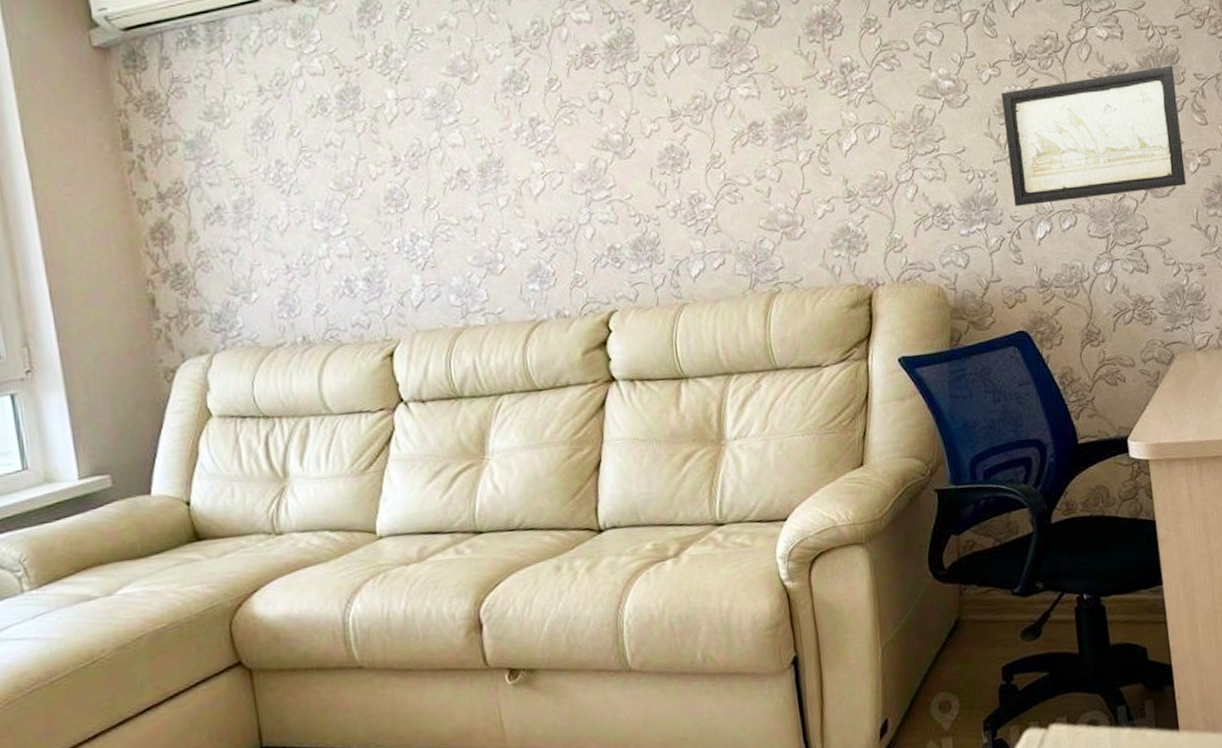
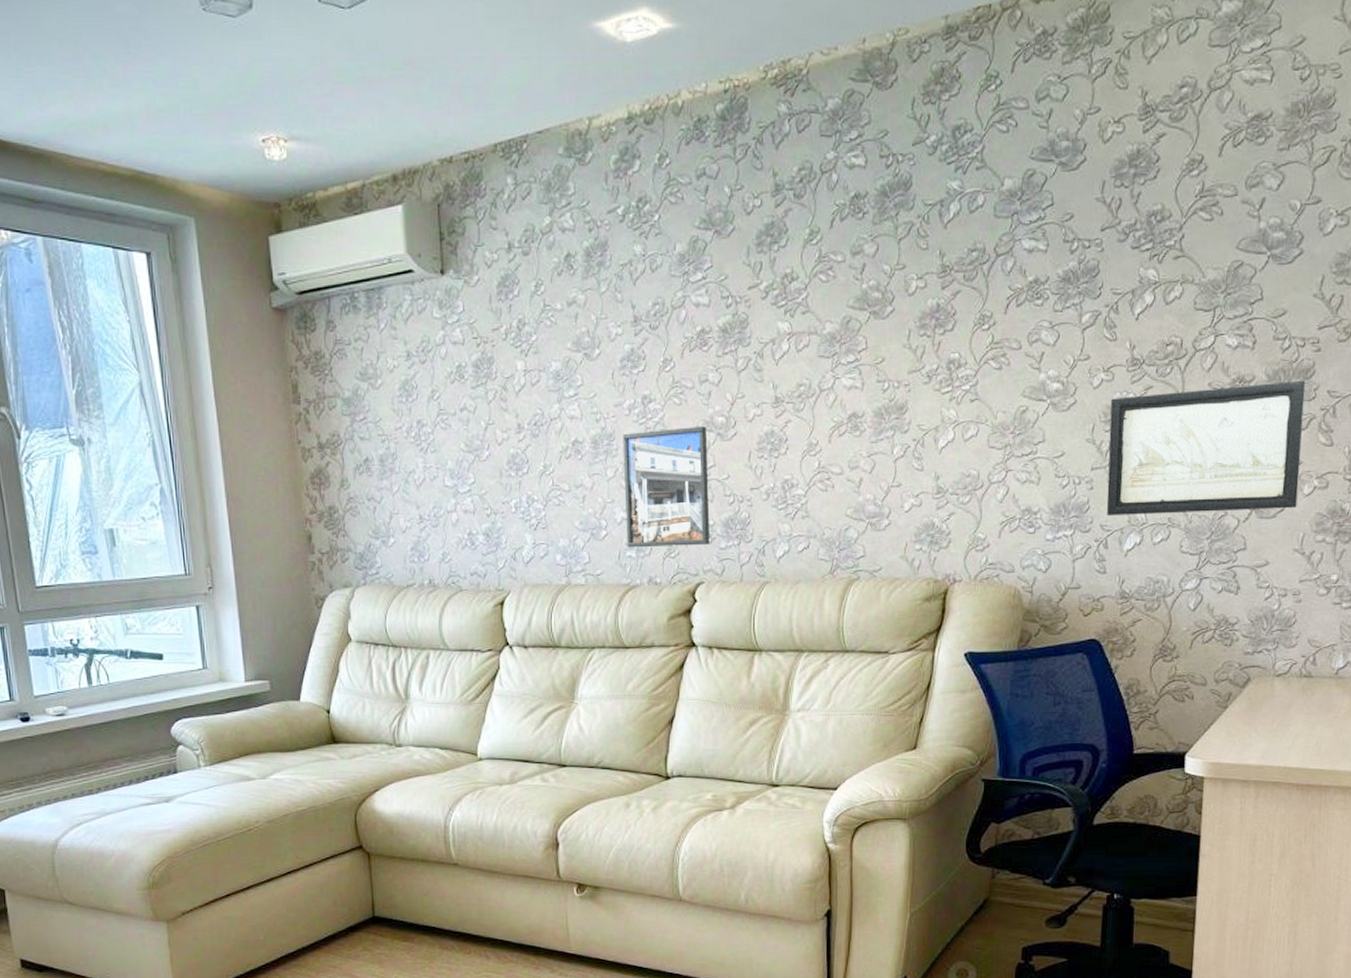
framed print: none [512,145,619,281] -> present [623,426,710,548]

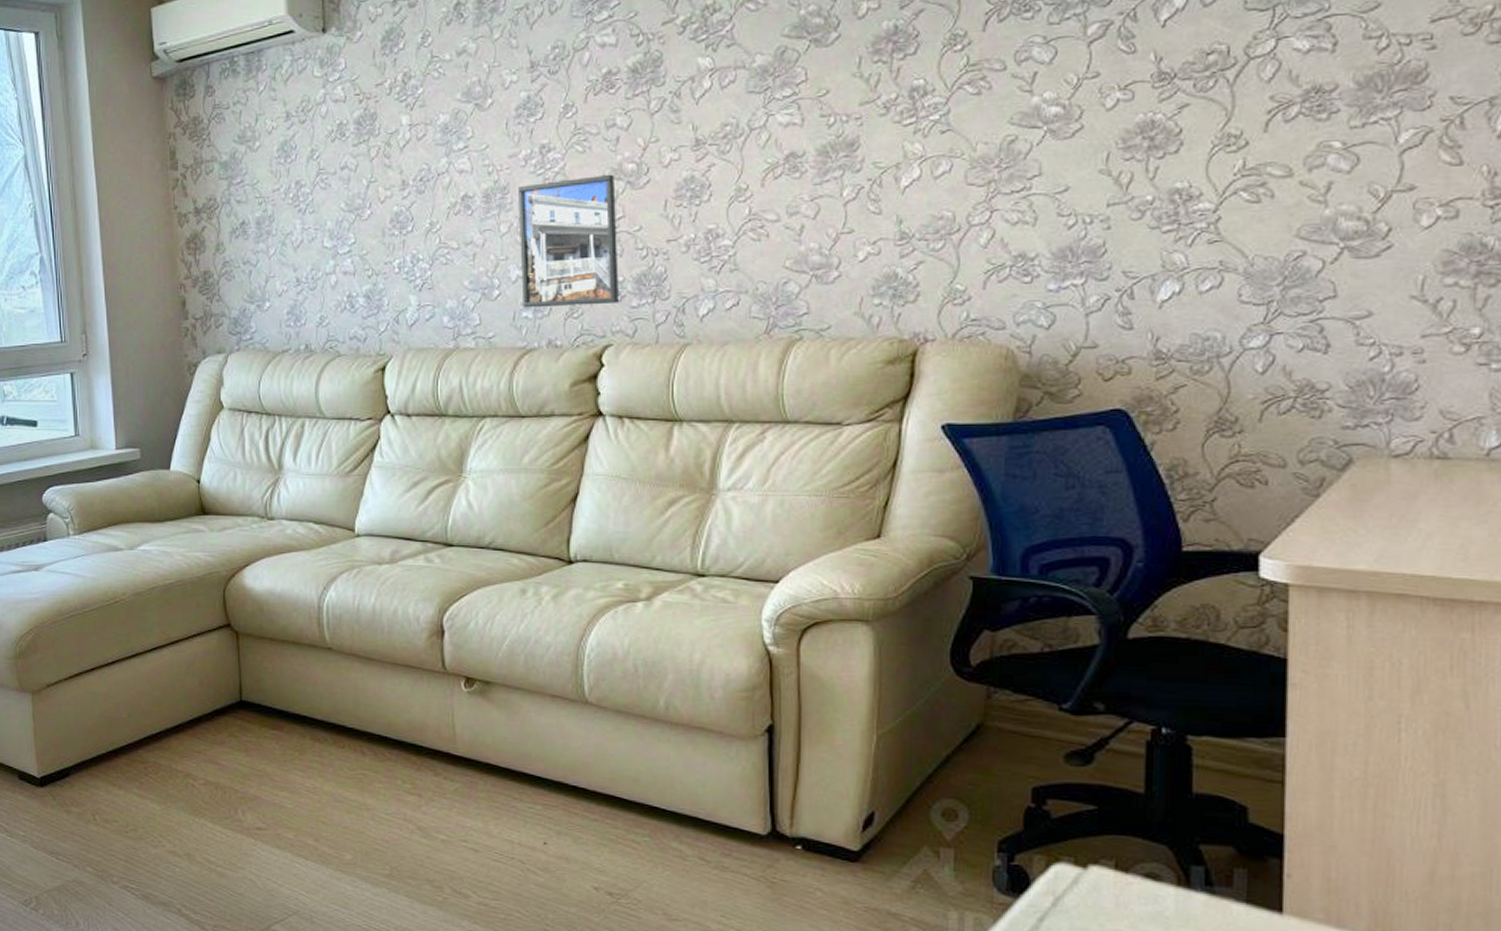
wall art: present [1106,380,1306,515] -> none [1130,85,1416,260]

